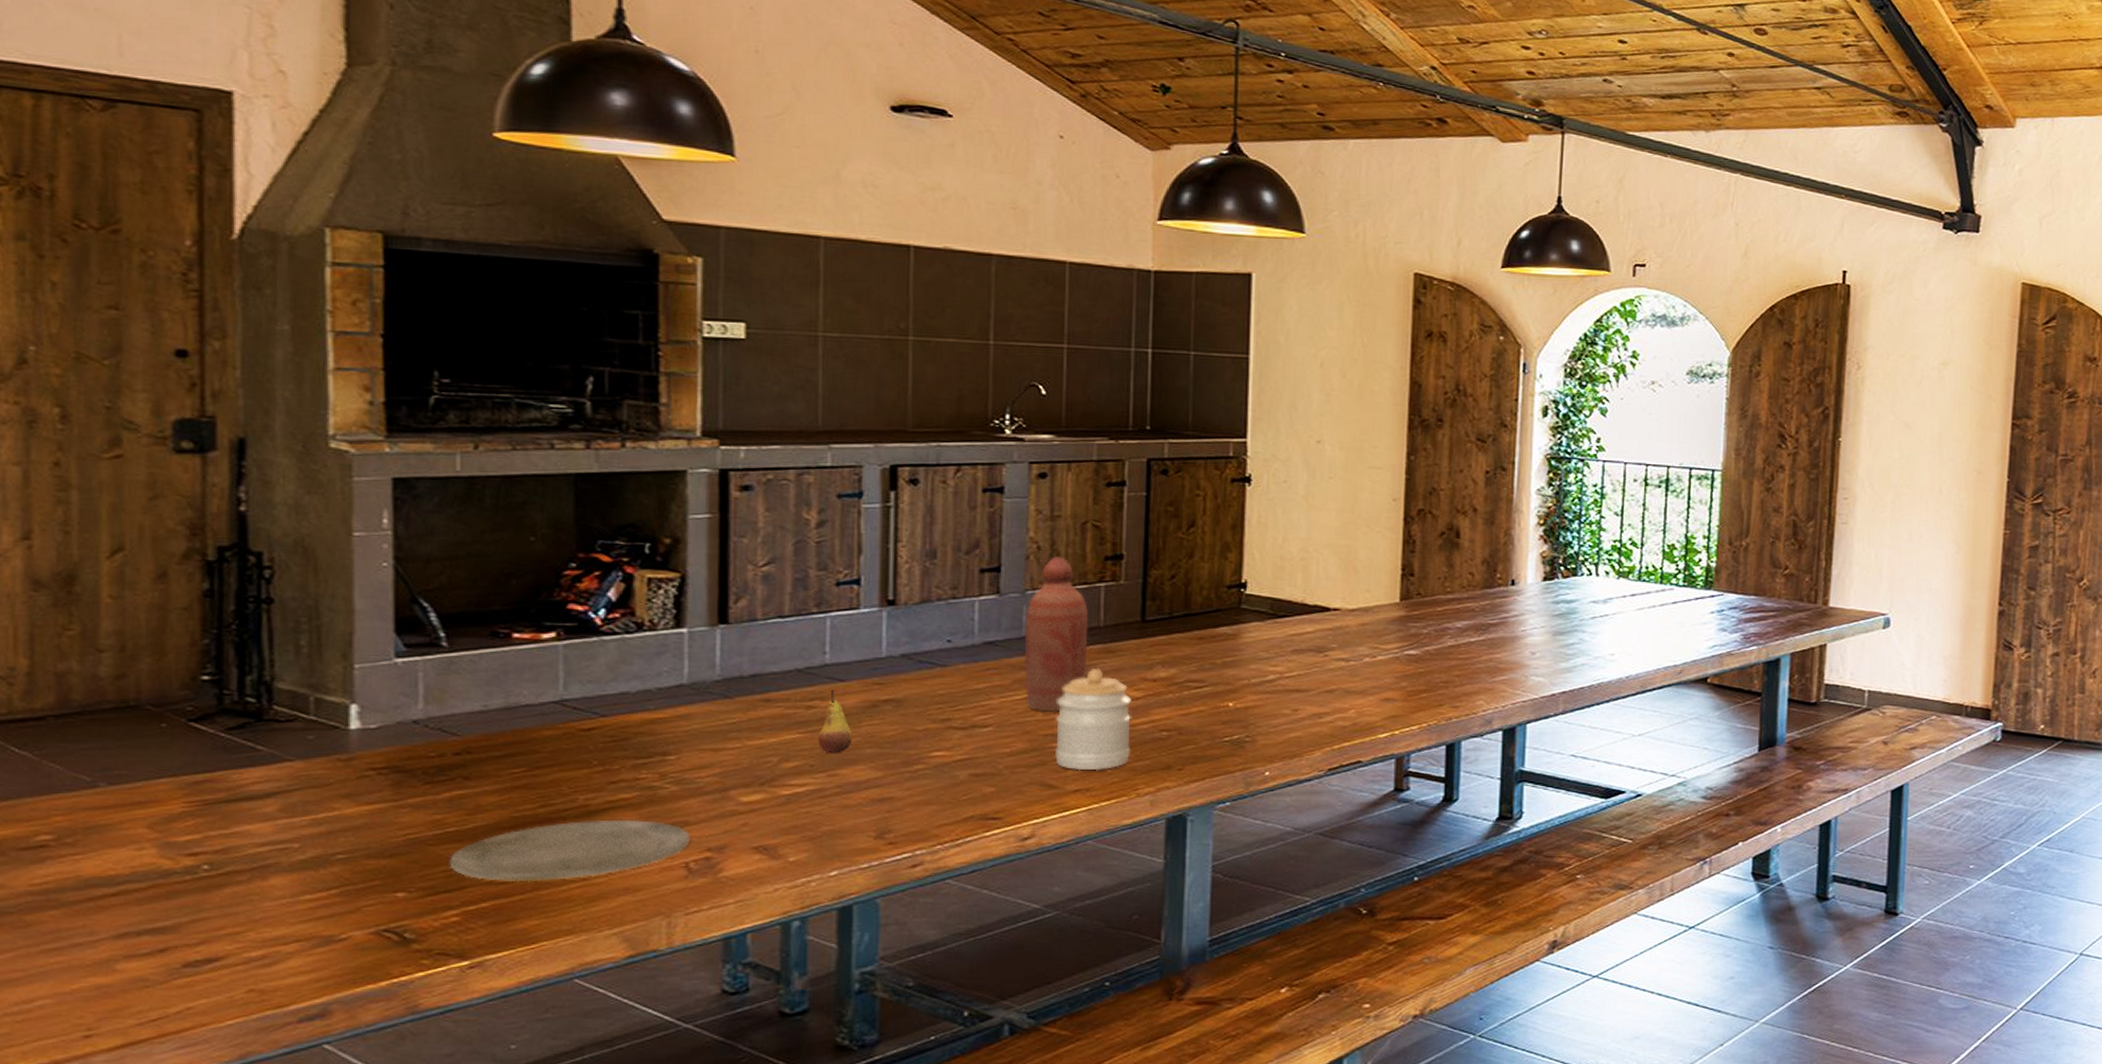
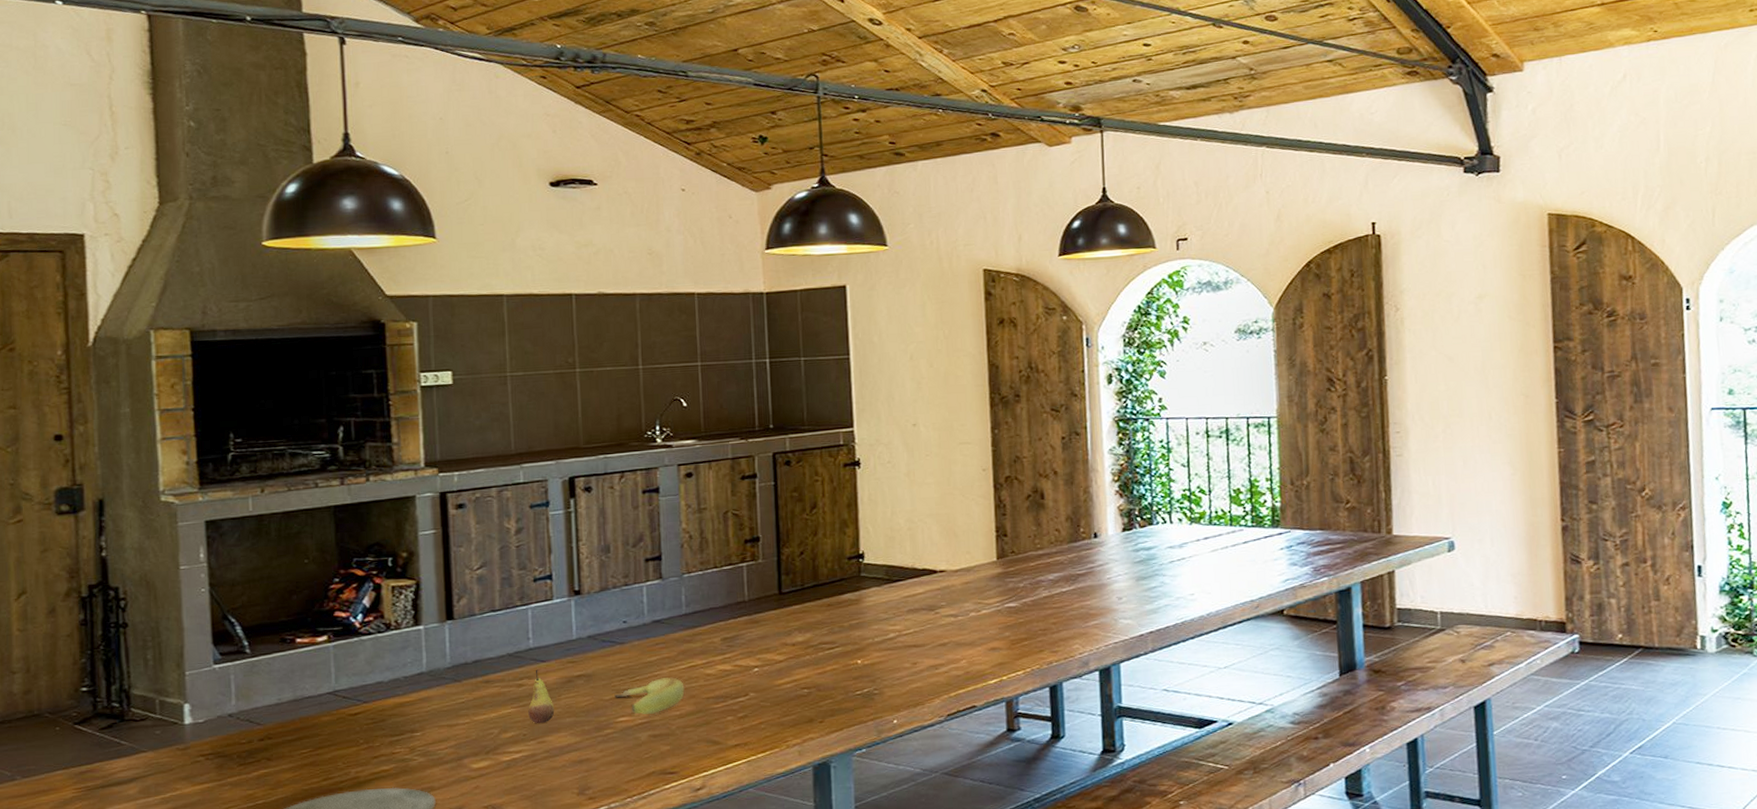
banana: none [929,709,1018,750] -> present [614,677,685,714]
bottle: present [1024,556,1088,712] -> none [684,543,738,678]
jar: present [1055,667,1132,771] -> none [715,636,778,728]

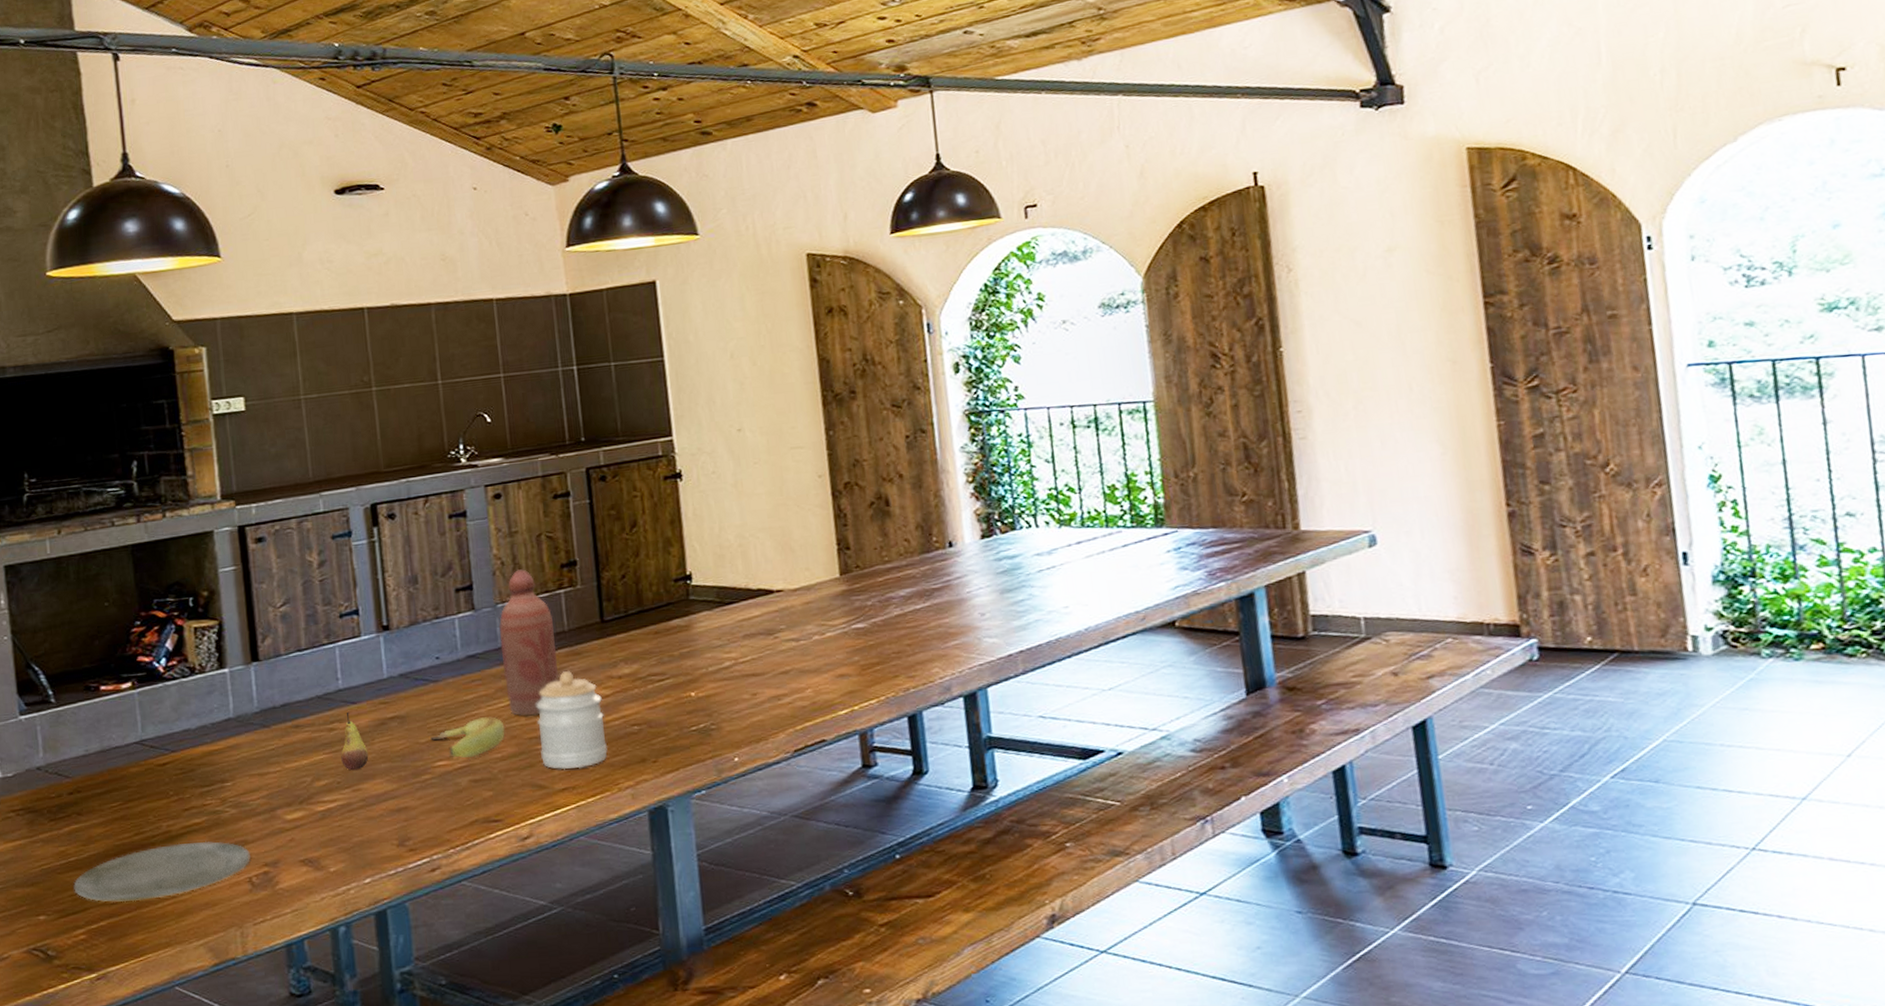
bottle: none [684,543,738,678] -> present [498,569,559,716]
jar: none [715,636,778,728] -> present [536,670,608,770]

